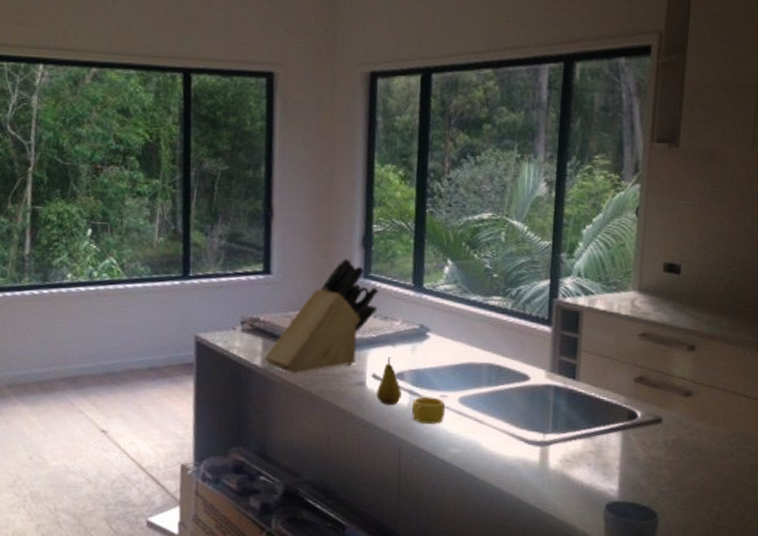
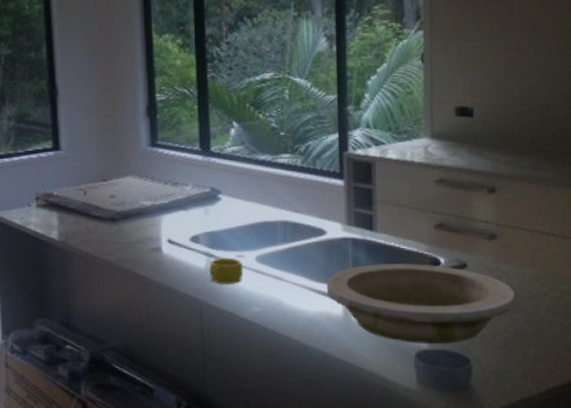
knife block: present [264,258,379,374] -> none [61,129,168,245]
fruit: present [376,357,401,406] -> none [173,221,198,269]
bowl: none [525,413,705,497] -> present [326,264,515,345]

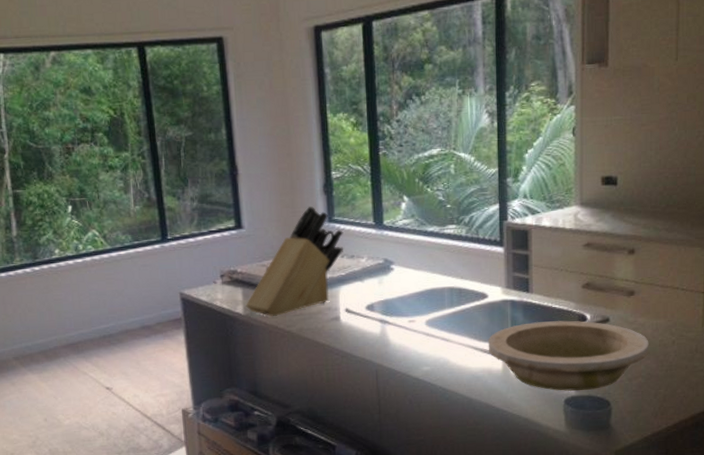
knife block: none [61,129,168,245] -> present [245,206,344,317]
cup: present [209,258,243,284] -> none [383,323,415,348]

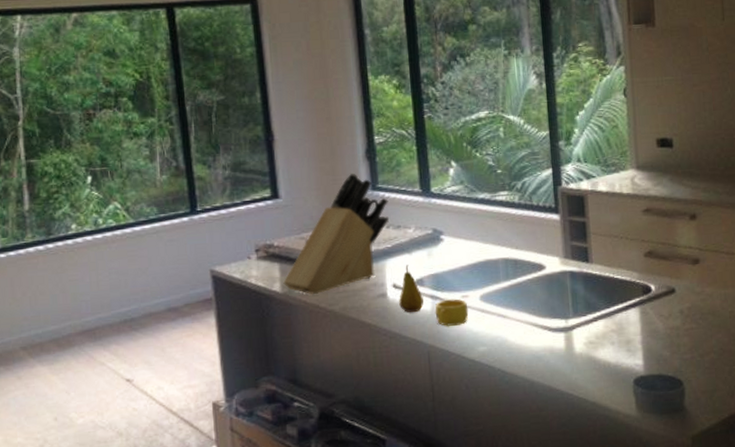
fruit: none [351,291,373,335] -> present [399,265,424,313]
cup: none [383,323,415,348] -> present [435,298,469,326]
bowl: present [488,320,649,392] -> none [547,292,719,371]

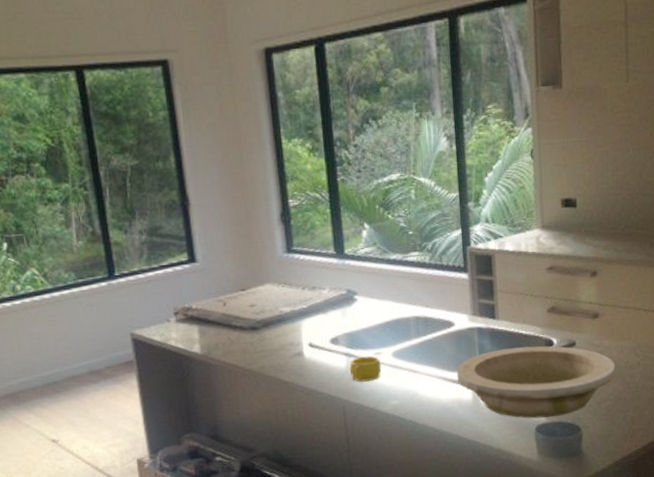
knife block: present [283,173,390,295] -> none [202,236,305,355]
fruit: present [399,265,424,313] -> none [315,324,339,370]
bowl: none [547,292,719,371] -> present [456,346,616,419]

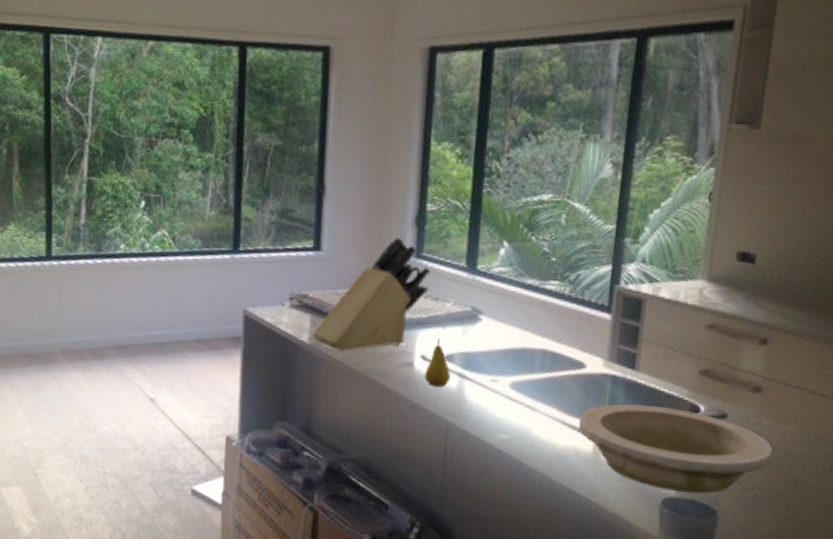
knife block: none [202,236,305,355] -> present [312,237,431,352]
fruit: none [315,324,339,370] -> present [424,338,450,388]
cup: present [349,355,382,382] -> none [460,380,496,409]

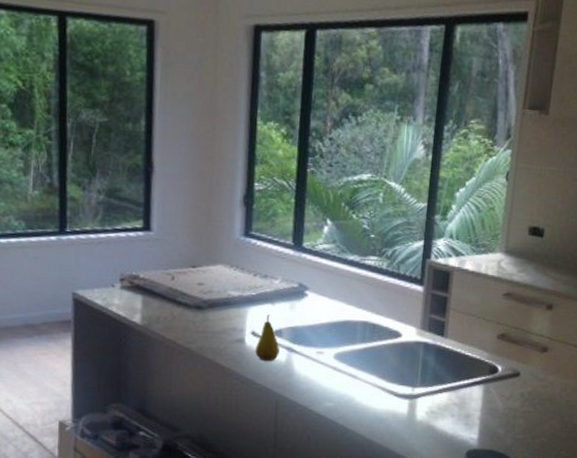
knife block: present [312,237,431,352] -> none [144,216,259,331]
bowl: present [578,404,773,494] -> none [395,368,556,445]

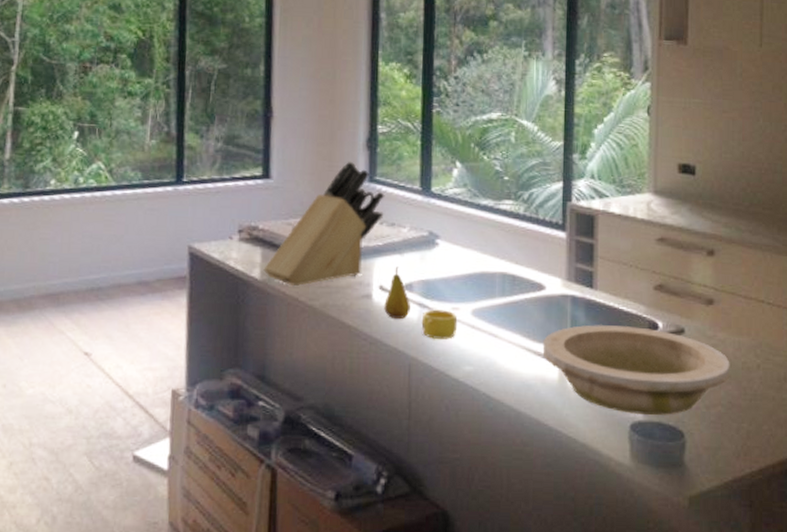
knife block: none [144,216,259,331] -> present [263,161,385,287]
cup: none [288,353,322,379] -> present [421,309,458,339]
bowl: none [395,368,556,445] -> present [542,325,730,416]

